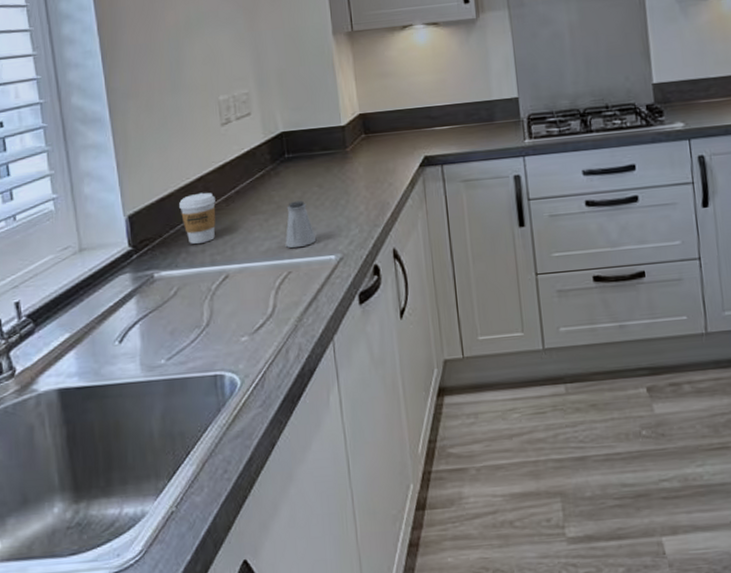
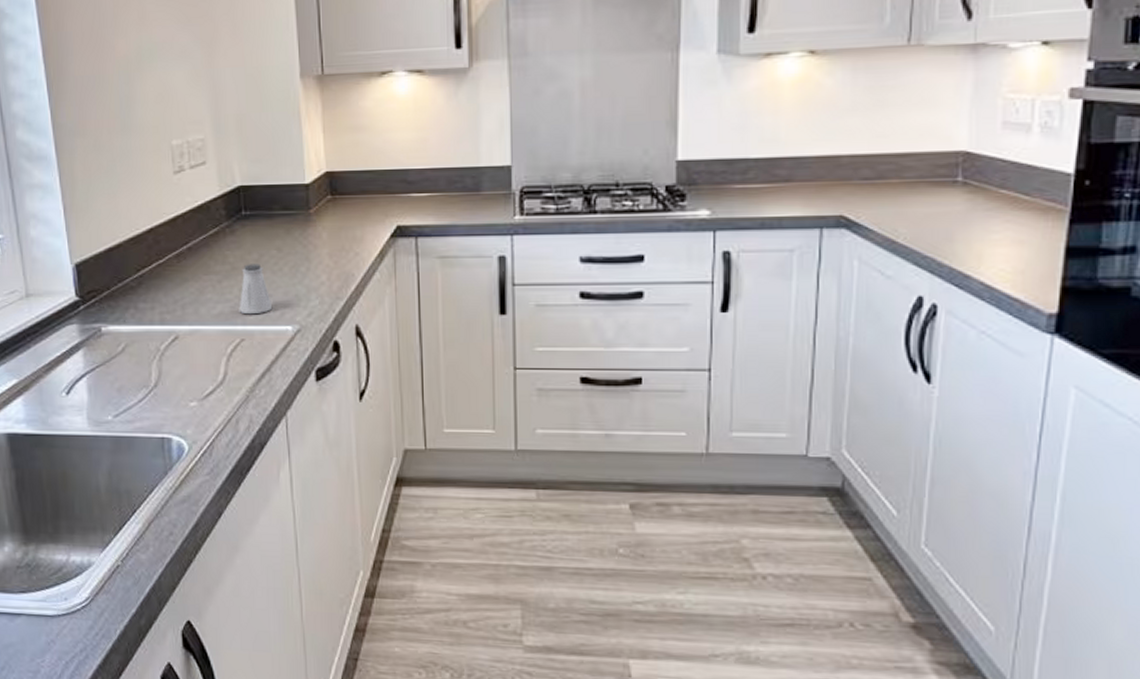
coffee cup: present [179,192,216,244] -> none [128,245,167,300]

